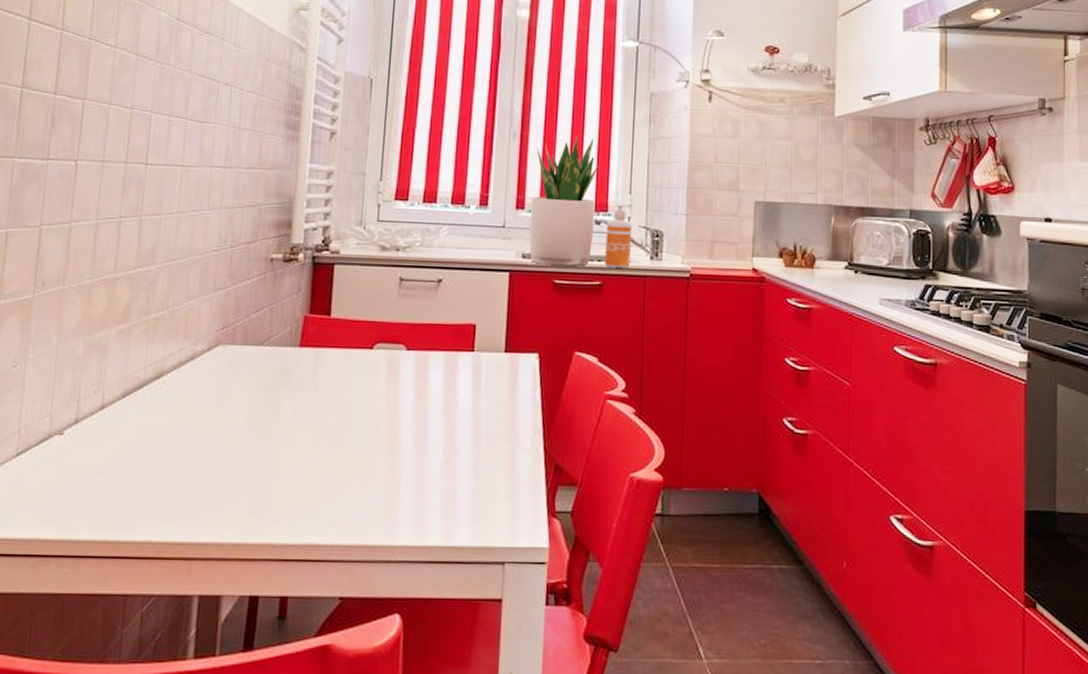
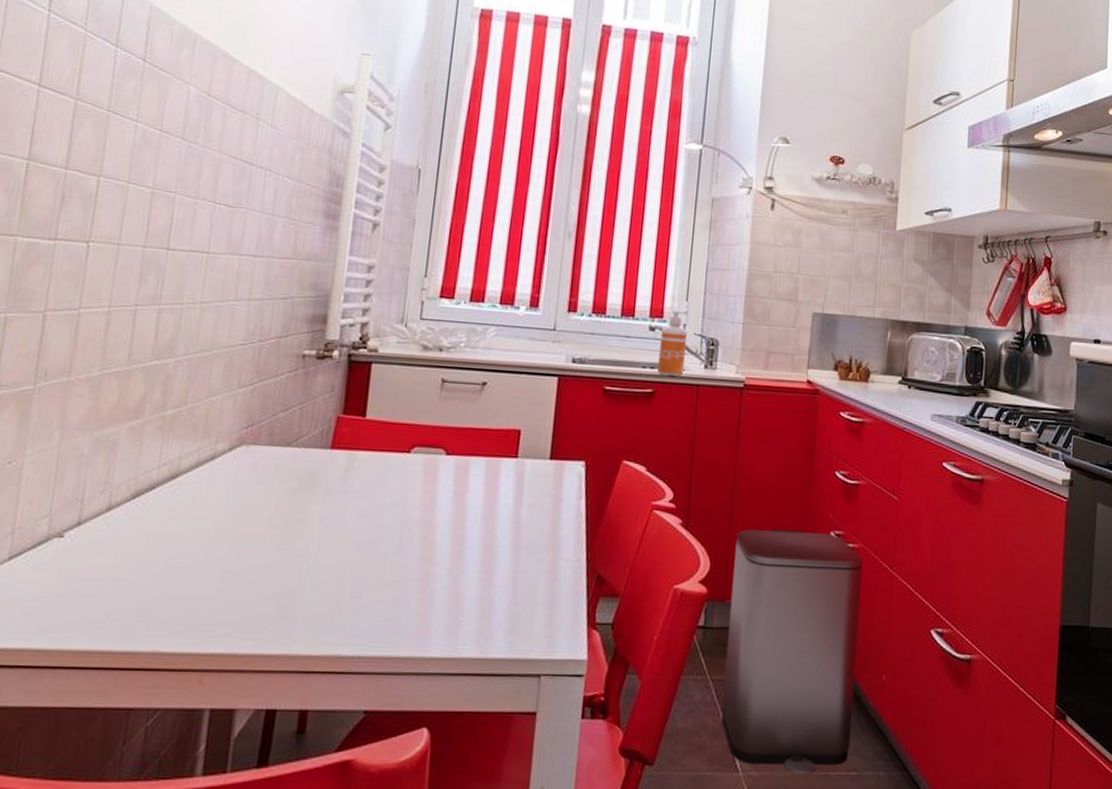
planter: present [529,135,600,266] -> none [580,237,657,373]
pedal bin: none [682,417,818,663] -> present [721,529,864,776]

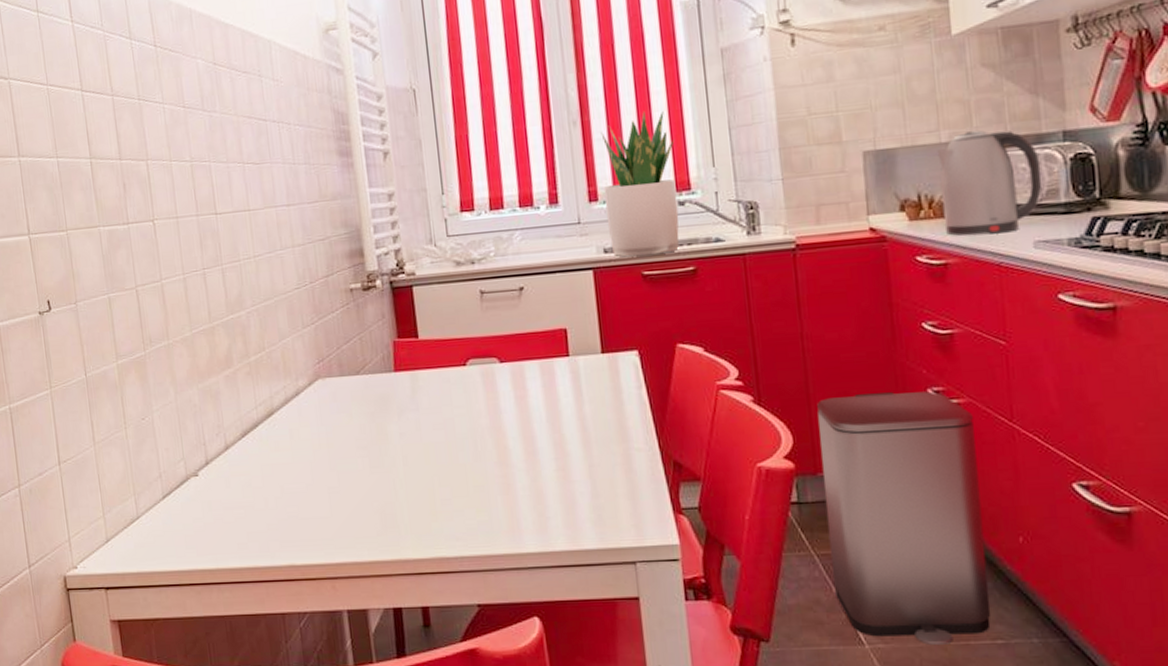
planter: none [580,237,657,373] -> present [601,110,679,257]
soap dispenser: present [657,310,688,376] -> none [692,179,725,250]
kettle: none [866,312,946,404] -> present [937,130,1043,237]

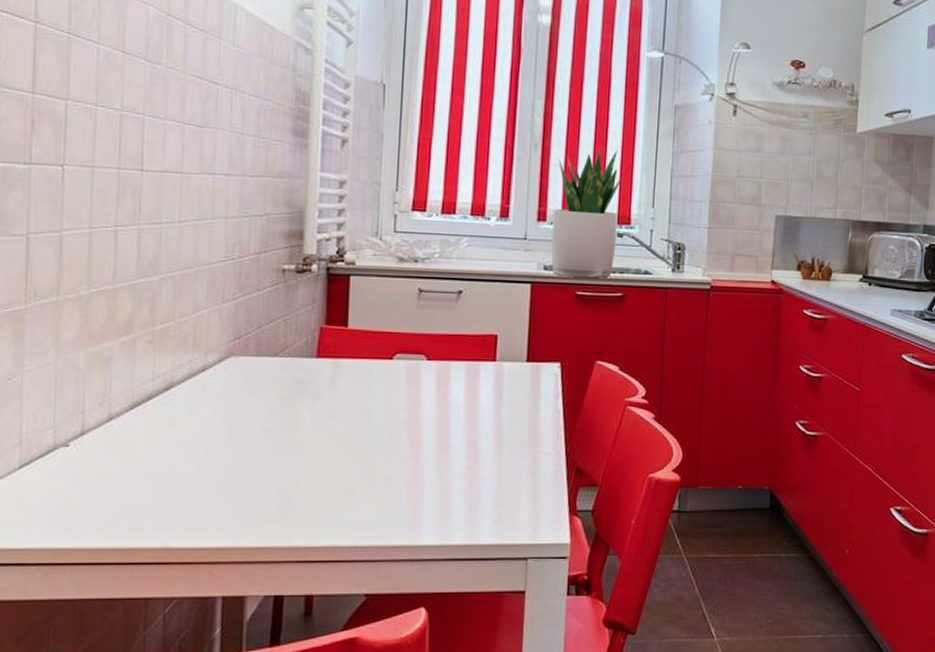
pedal bin: present [817,391,991,646] -> none [696,421,827,639]
kettle: present [937,130,1043,237] -> none [828,212,905,300]

